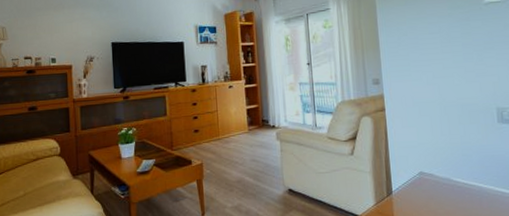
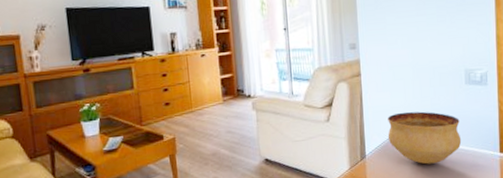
bowl: none [414,148,497,205] -> present [387,111,462,165]

